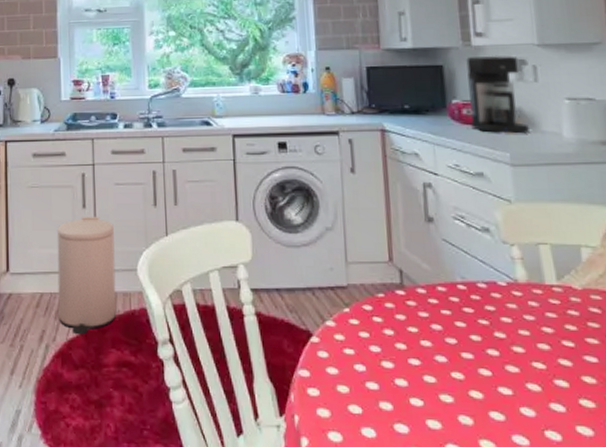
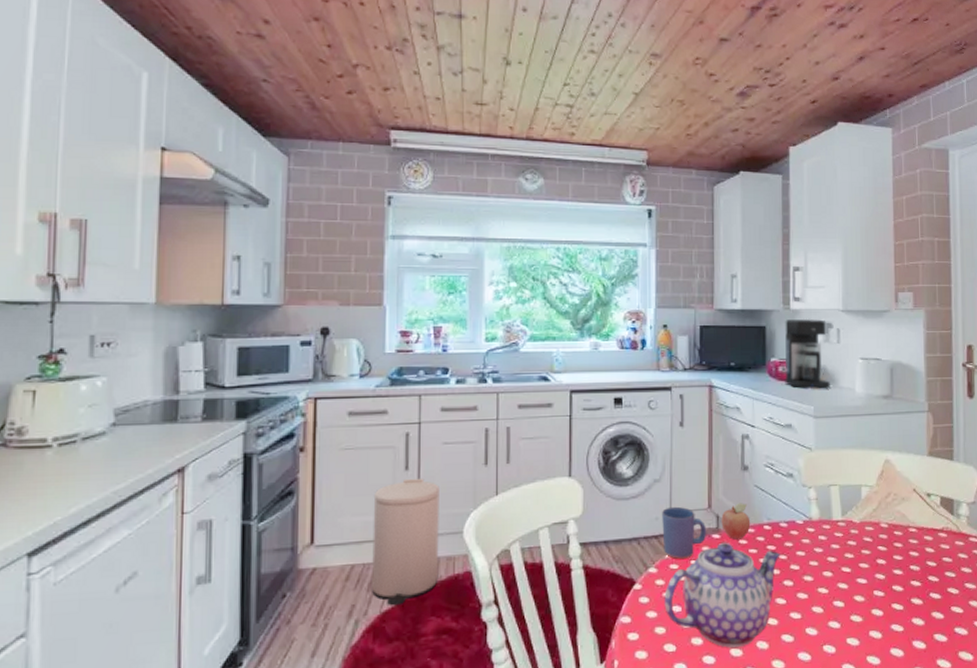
mug: none [337,257,390,315] -> present [662,506,707,560]
teapot: none [345,299,481,419] -> present [664,542,780,648]
fruit: none [405,258,441,298] -> present [721,503,751,540]

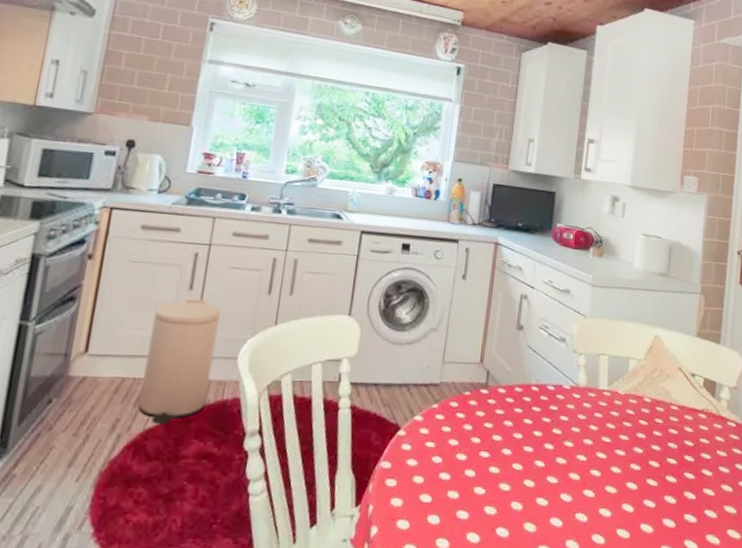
mug: present [662,506,707,560] -> none [432,357,477,411]
teapot: present [664,542,780,648] -> none [425,398,545,505]
fruit: present [721,503,751,540] -> none [490,361,520,398]
coffee maker: present [785,318,830,389] -> none [568,188,614,259]

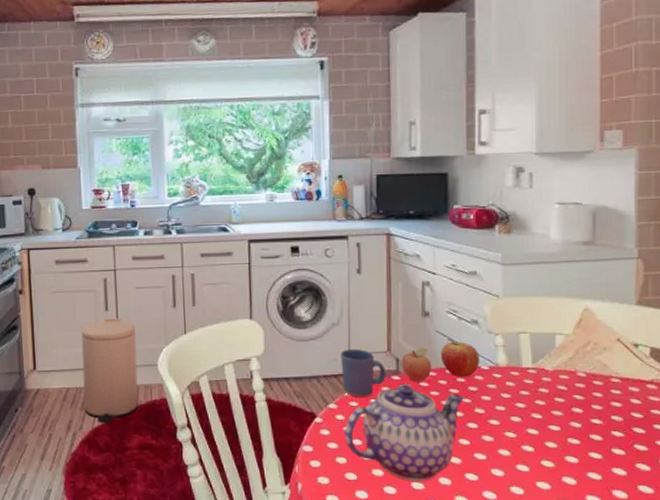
teapot: none [425,398,545,505] -> present [344,383,464,481]
mug: none [432,357,477,411] -> present [341,348,387,398]
fruit: none [490,361,520,398] -> present [401,347,432,382]
fruit: none [528,355,563,396] -> present [440,339,480,377]

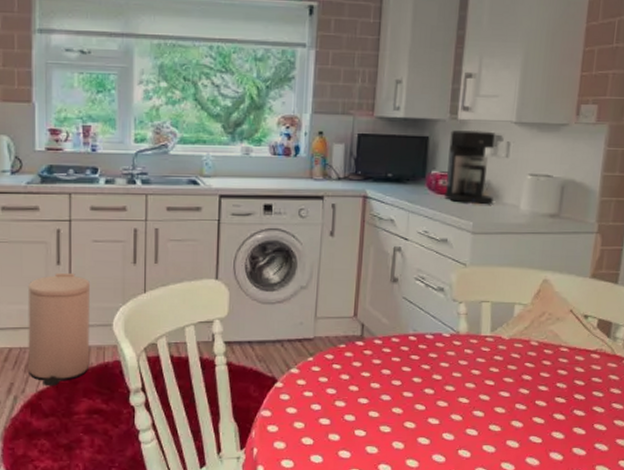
mug: present [341,348,387,398] -> none [306,313,351,363]
teapot: present [344,383,464,481] -> none [304,349,424,445]
fruit: present [401,347,432,382] -> none [366,313,396,348]
fruit: present [440,339,480,377] -> none [404,306,442,344]
coffee maker: none [469,163,521,236] -> present [444,129,496,204]

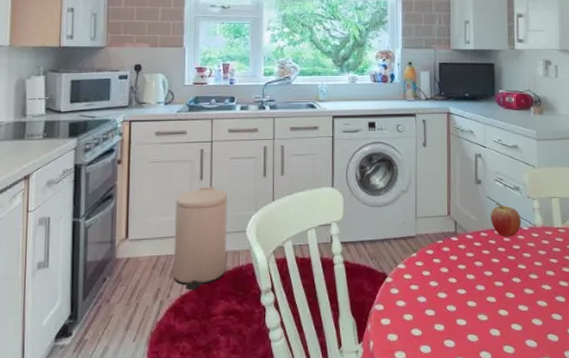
fruit: none [404,306,442,344] -> present [490,203,521,237]
coffee maker: present [444,129,496,204] -> none [511,57,550,115]

